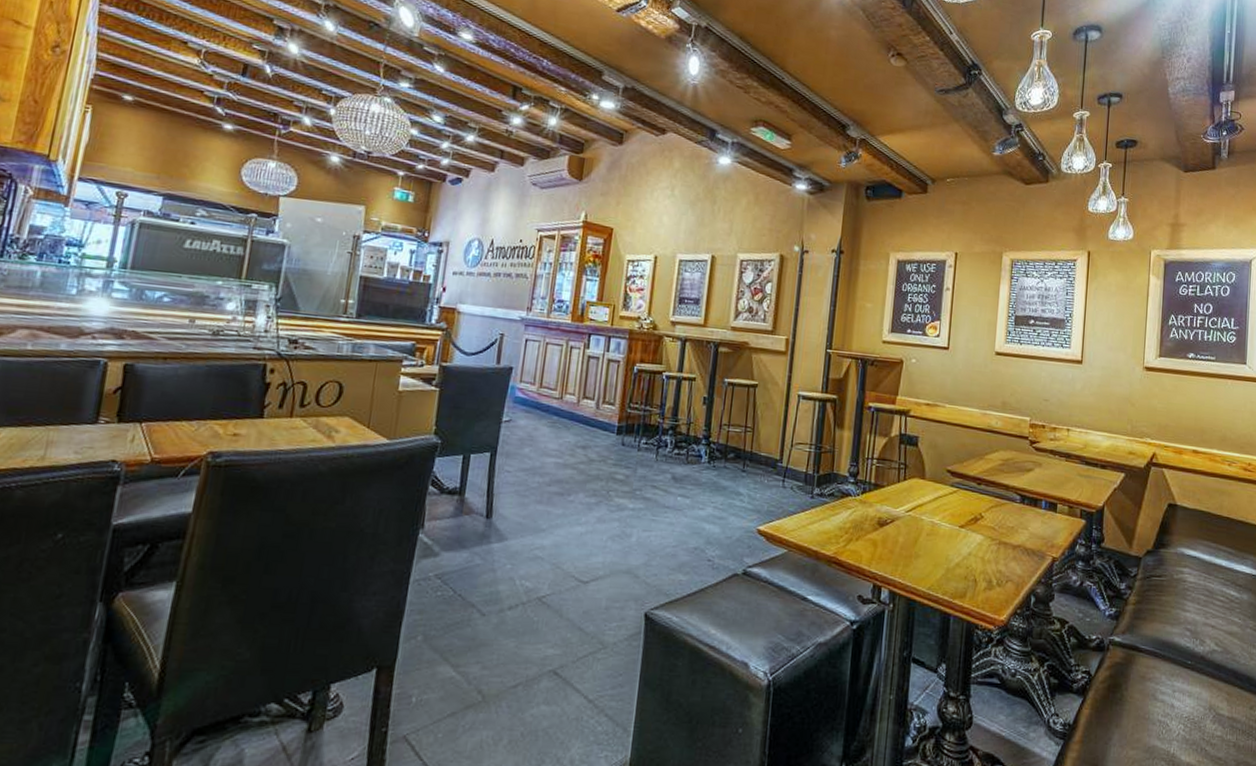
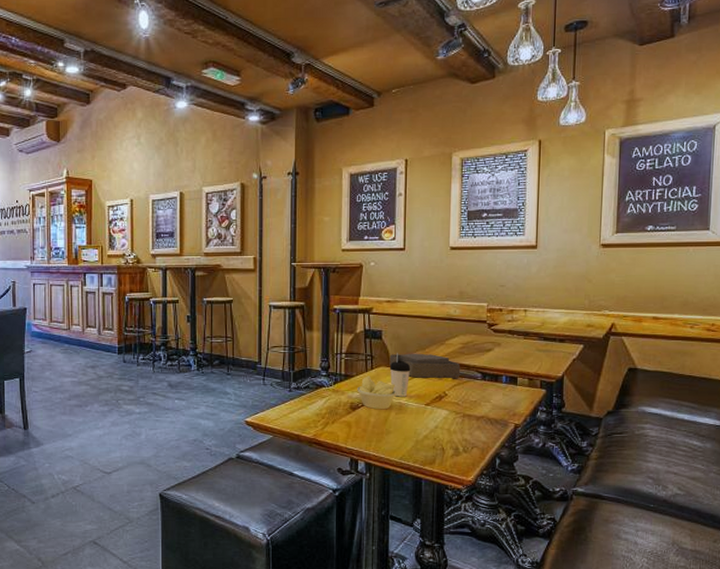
ice cream: none [887,487,930,529] -> present [357,376,397,410]
beverage cup: none [923,464,947,516] -> present [389,353,411,397]
napkin holder: none [923,465,999,500] -> present [389,353,461,379]

